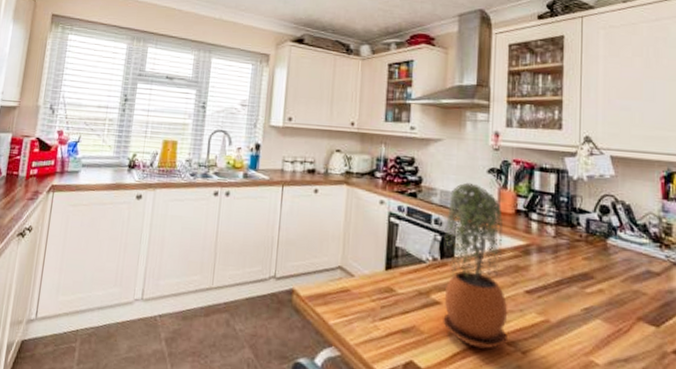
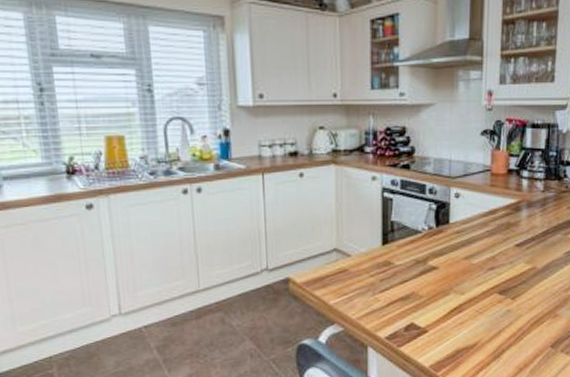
potted plant: present [443,182,508,349] -> none [439,147,500,302]

